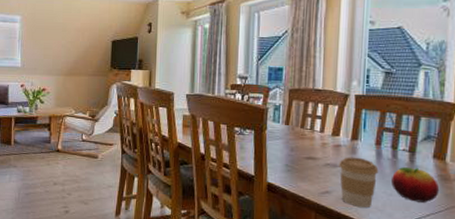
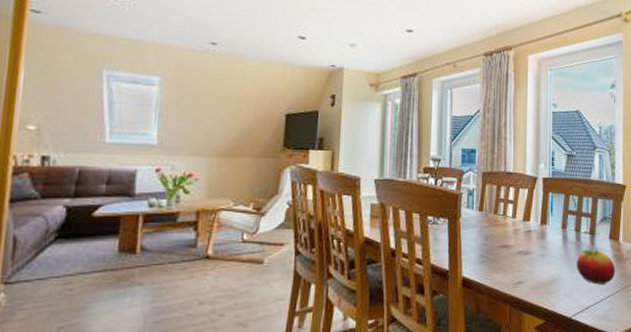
coffee cup: present [339,157,379,208] -> none [530,242,565,295]

